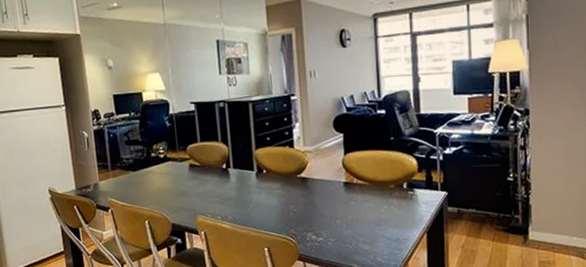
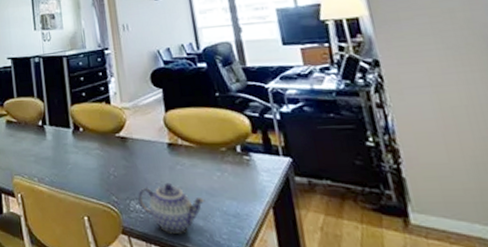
teapot: none [313,216,372,258] -> present [137,182,205,234]

